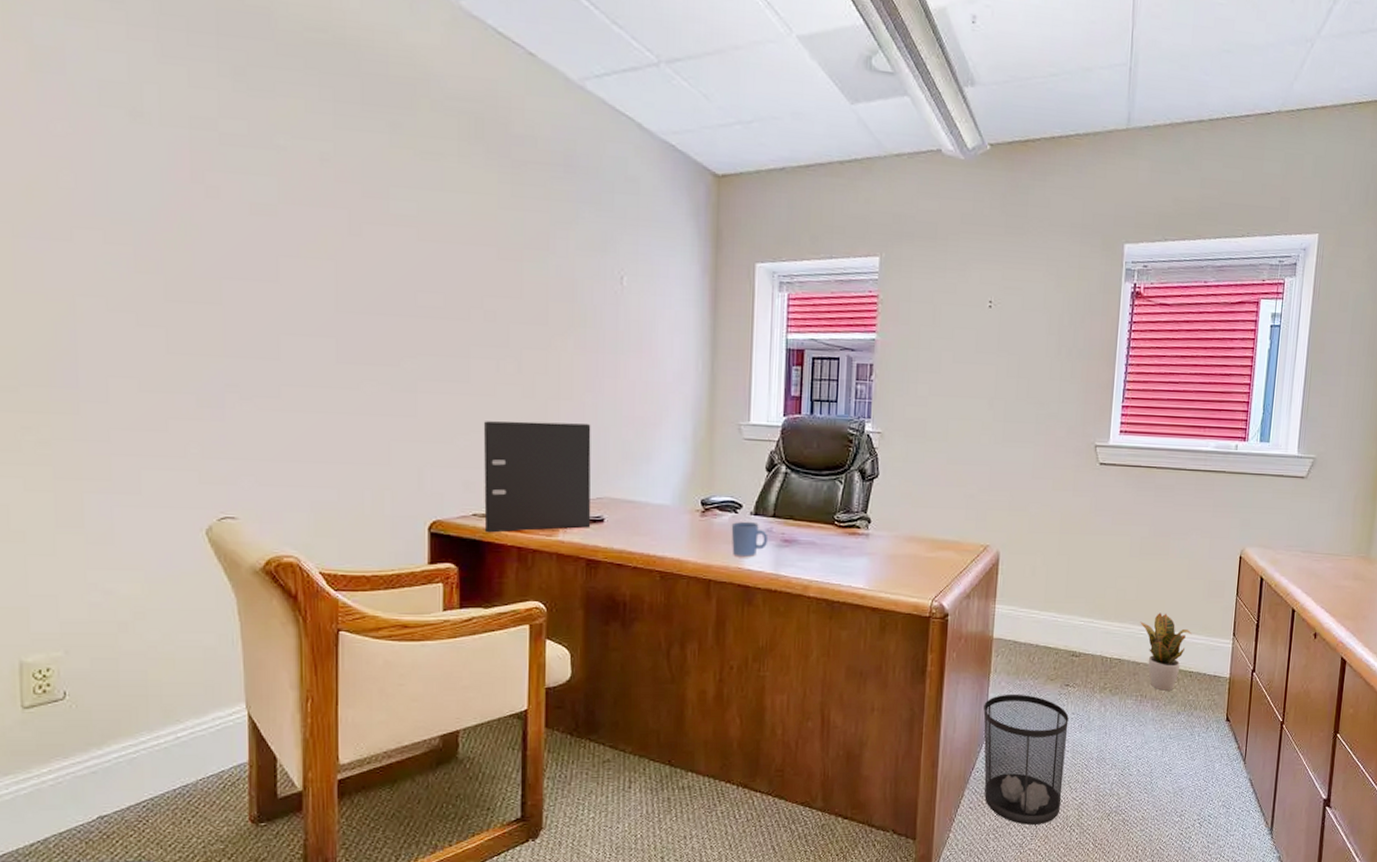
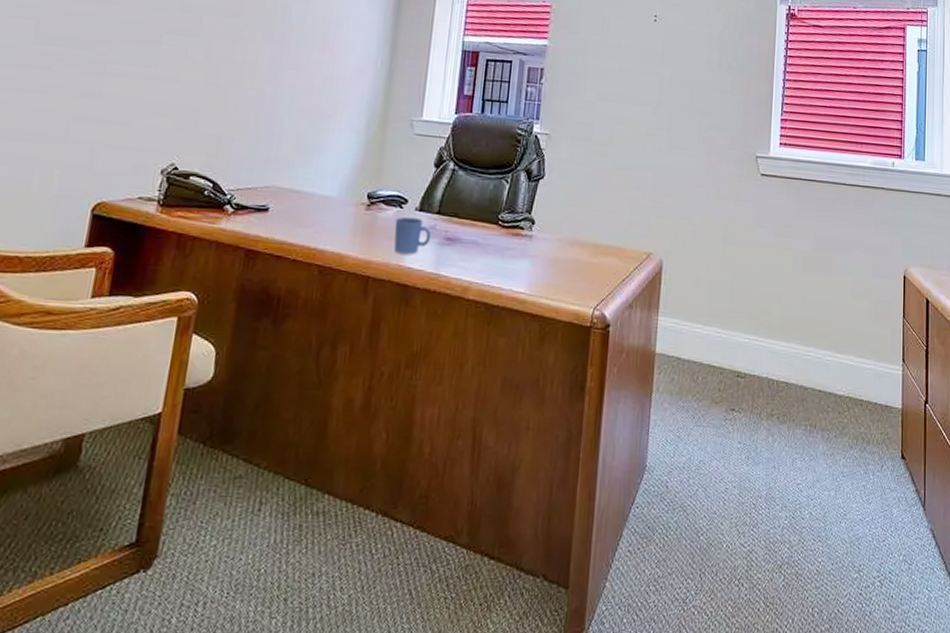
binder: present [483,421,591,533] -> none [148,105,268,218]
waste bin: present [983,694,1069,825] -> none [644,417,735,575]
potted plant: present [1140,613,1192,691] -> none [806,333,860,421]

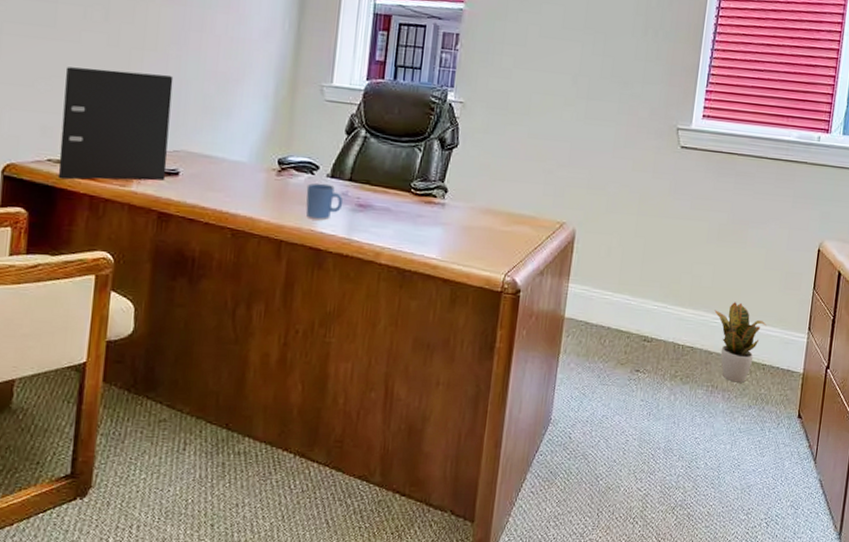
binder: none [148,105,268,218] -> present [58,67,174,181]
potted plant: none [806,333,860,421] -> present [714,302,767,383]

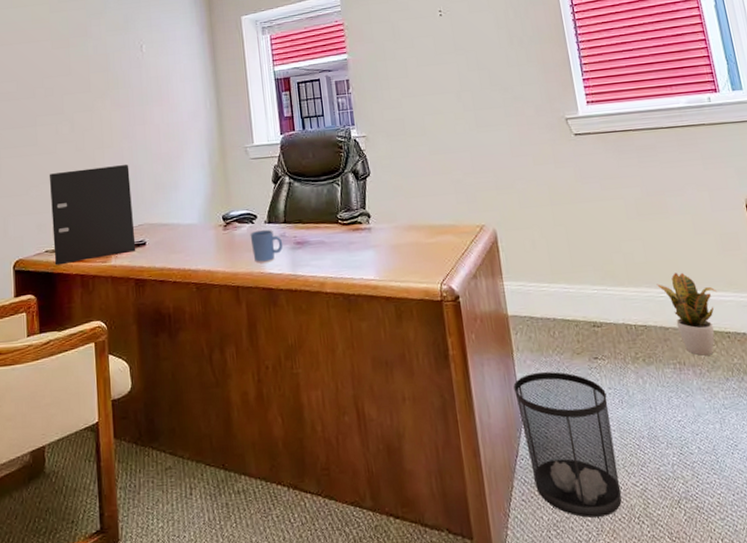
waste bin: none [547,376,638,514] -> present [513,371,622,518]

